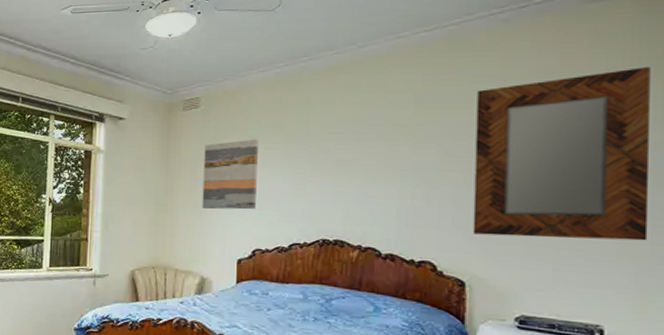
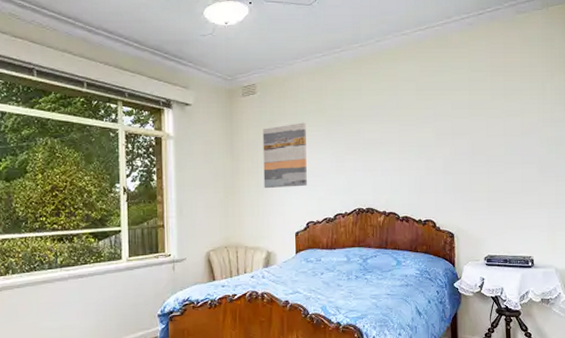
home mirror: present [472,66,650,241] -> none [455,63,554,195]

